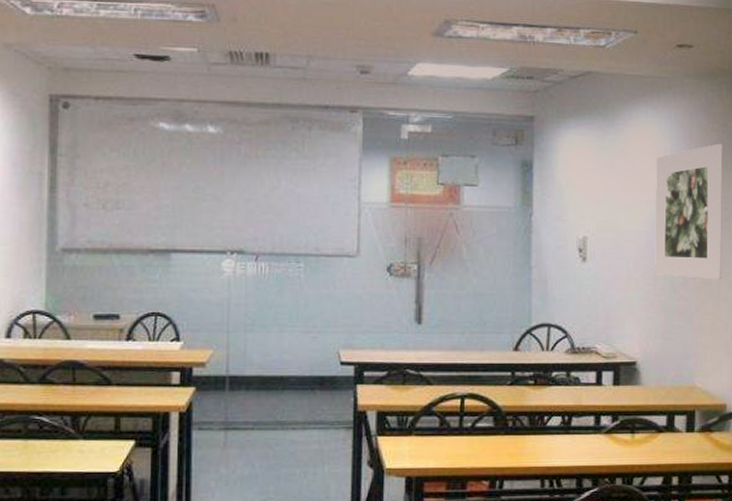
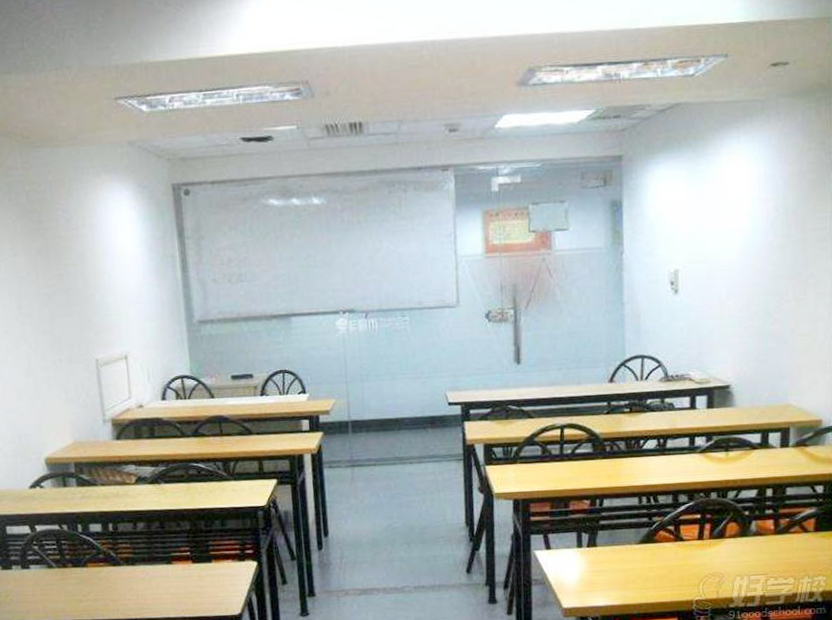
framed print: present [655,143,723,280] -> none [748,162,820,301]

